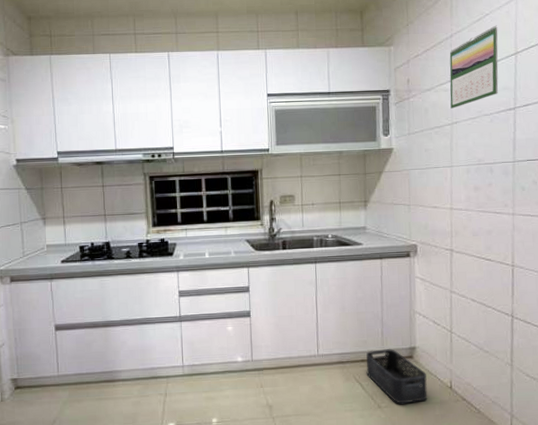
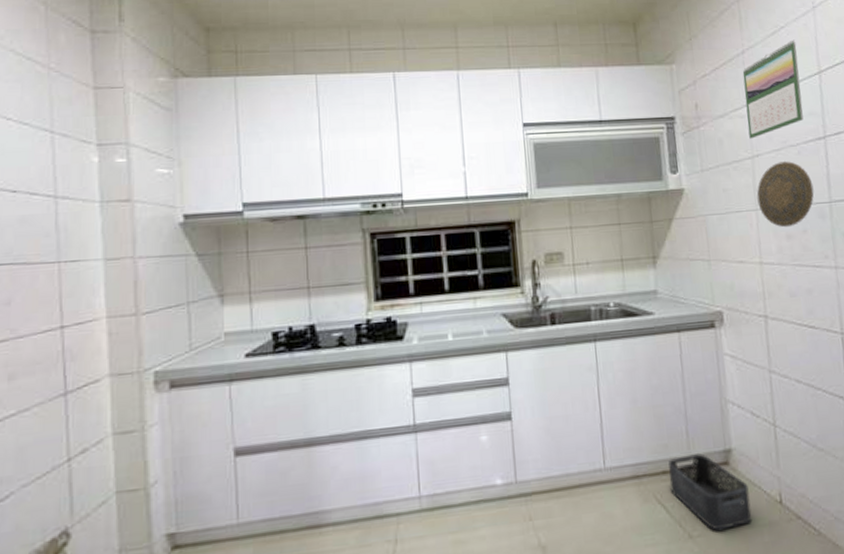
decorative plate: none [452,127,501,181] -> present [756,160,814,228]

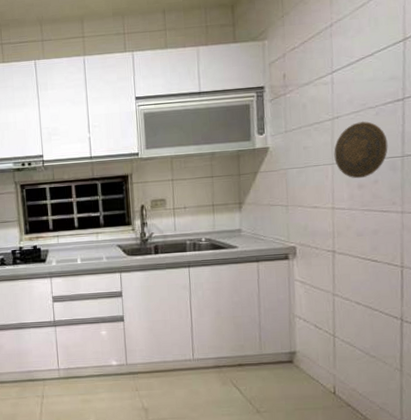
storage bin: present [668,453,751,531] -> none [243,353,309,409]
calendar: present [742,39,804,139] -> none [329,10,385,103]

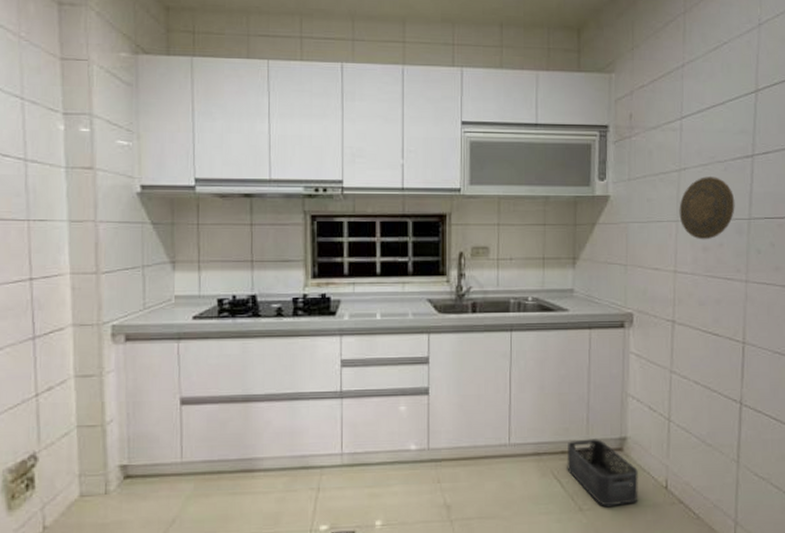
storage bin: none [243,353,309,409] -> present [567,439,638,507]

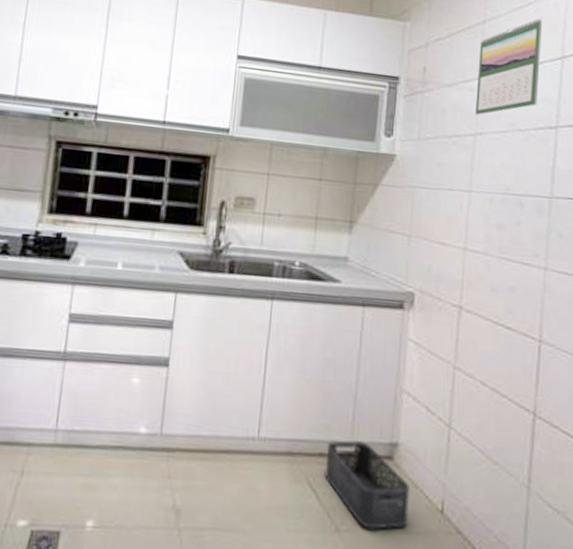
calendar: none [678,56,737,152] -> present [475,18,543,115]
decorative plate: present [679,175,735,240] -> none [472,144,535,217]

